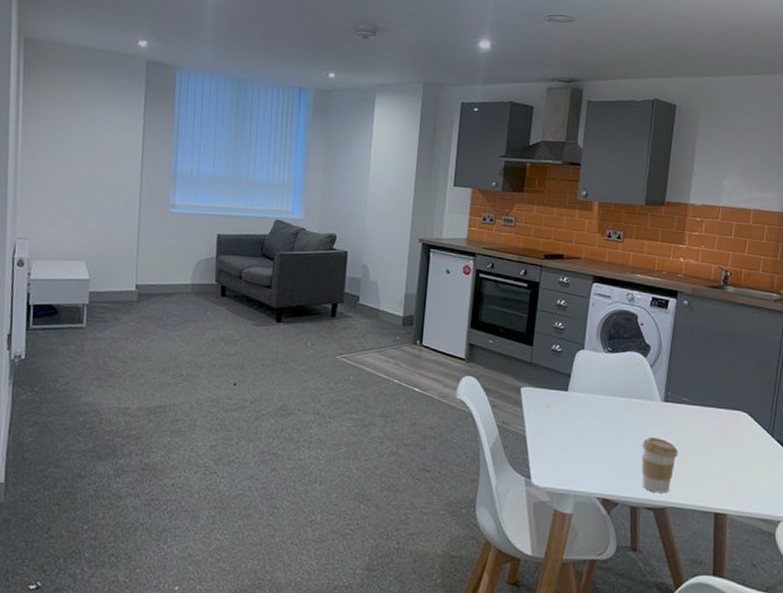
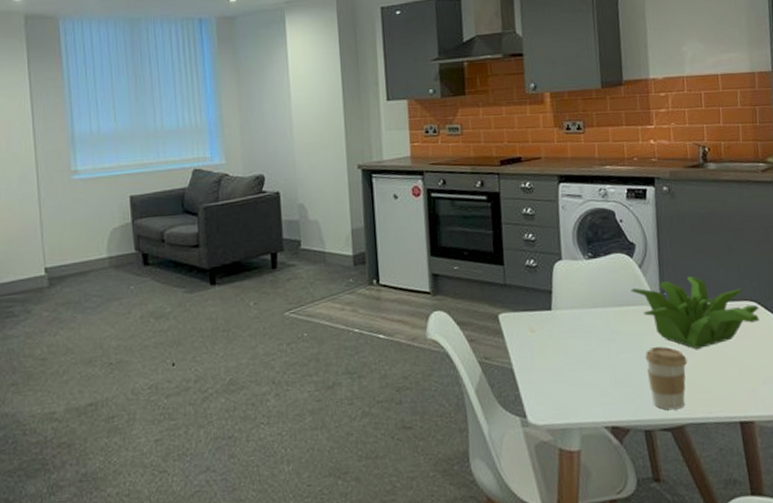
plant: none [640,381,750,445] -> present [631,275,760,349]

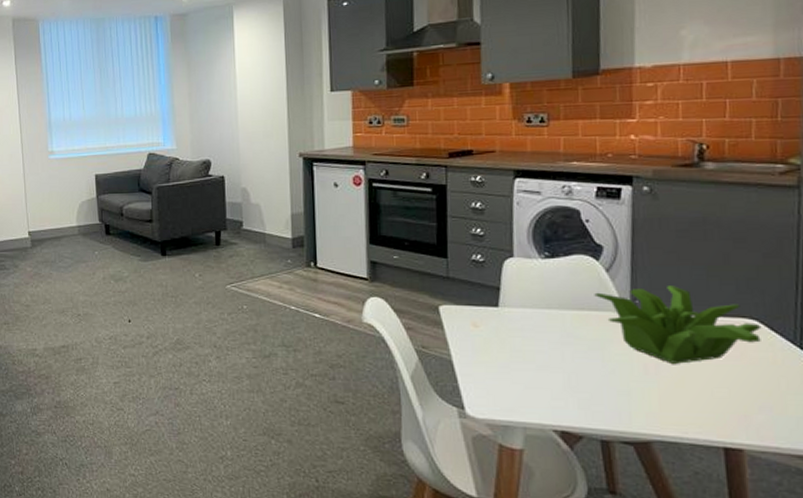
coffee cup: present [645,346,688,411] -> none [607,355,660,424]

